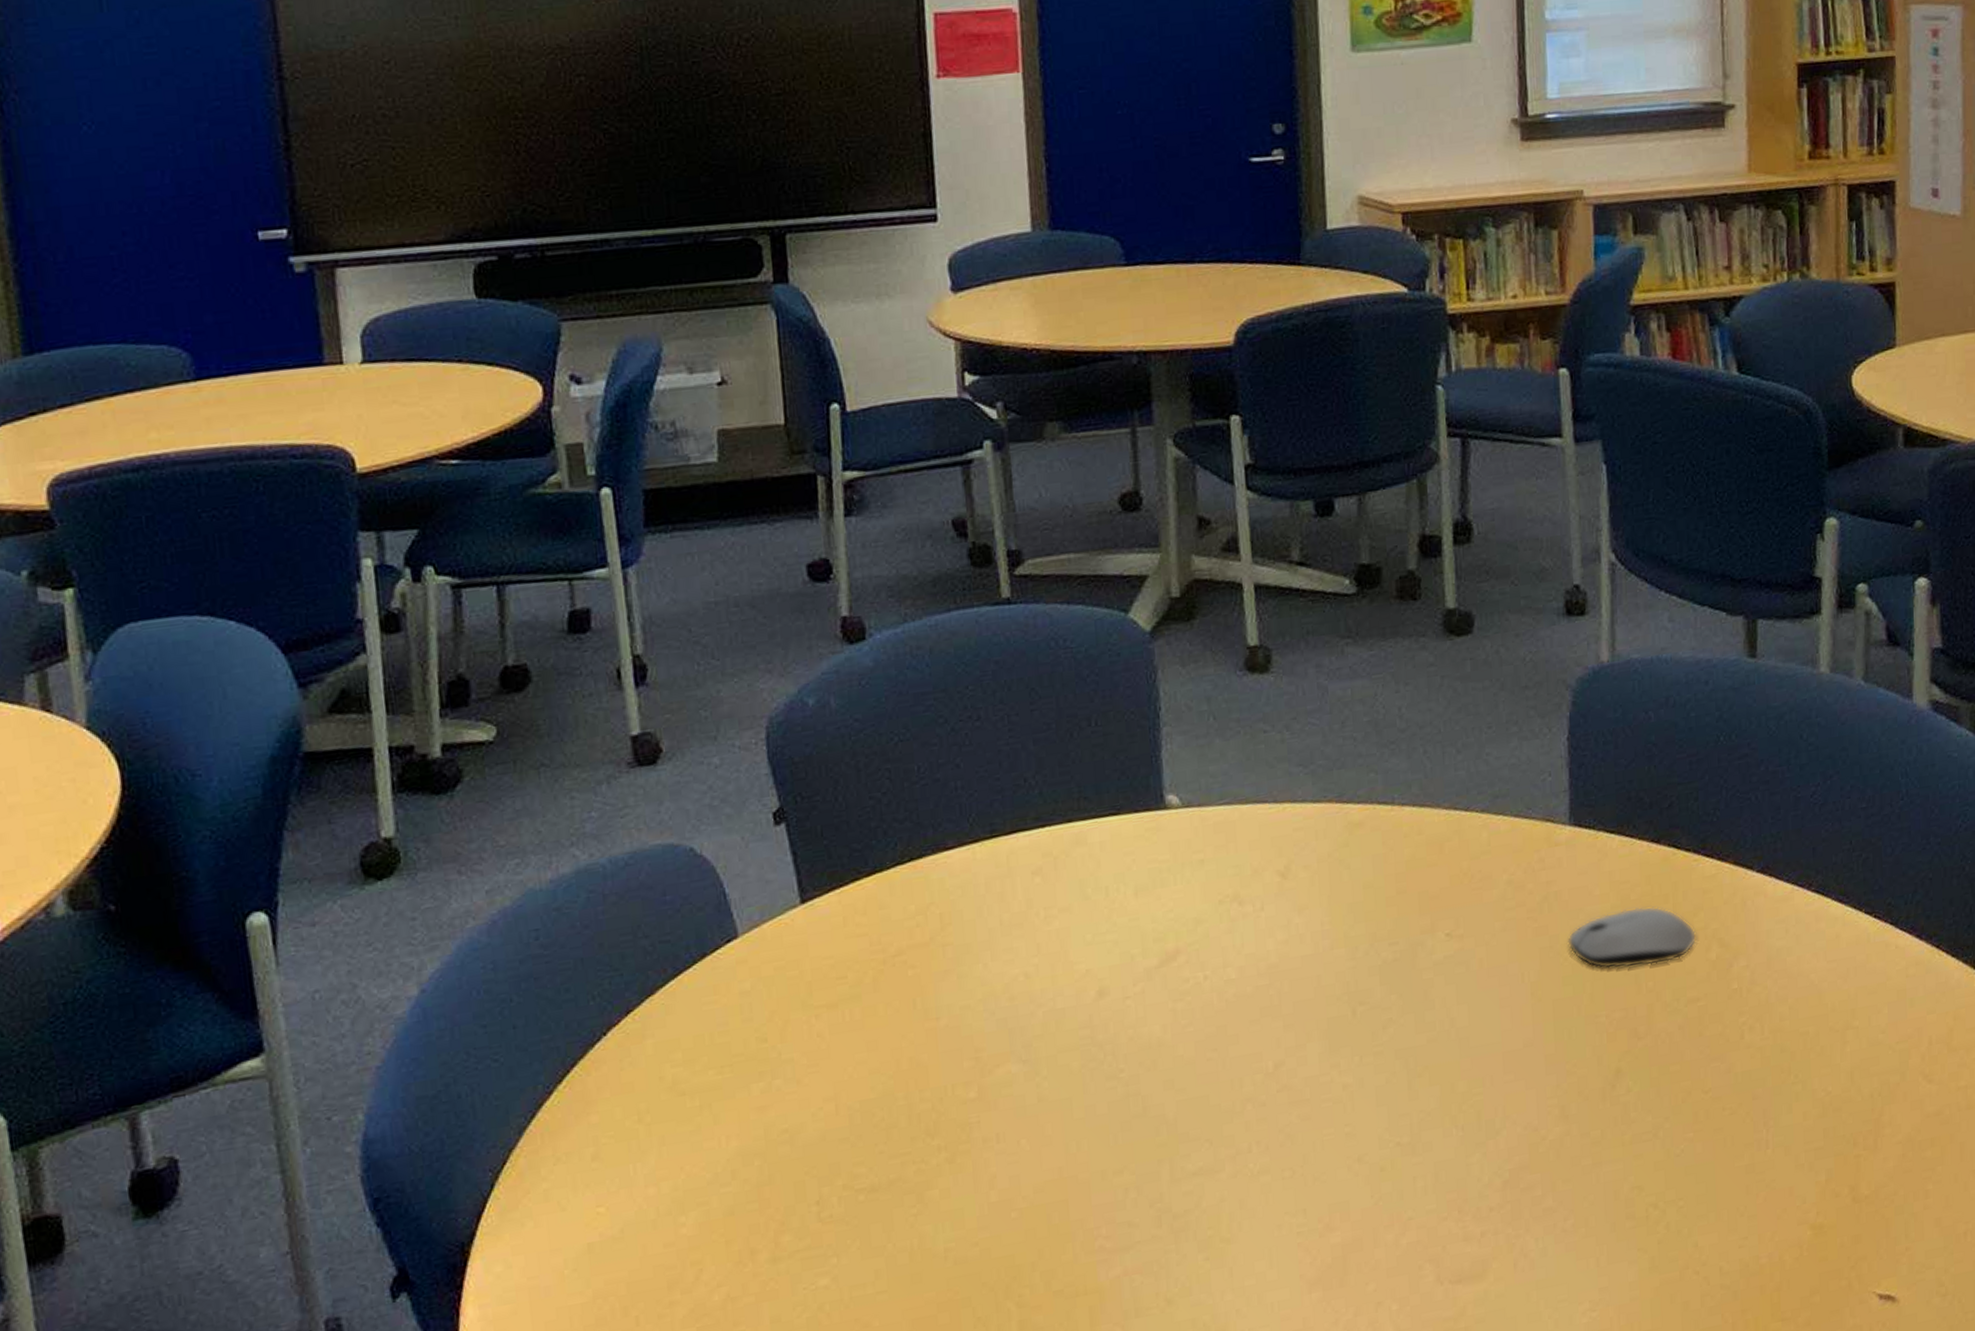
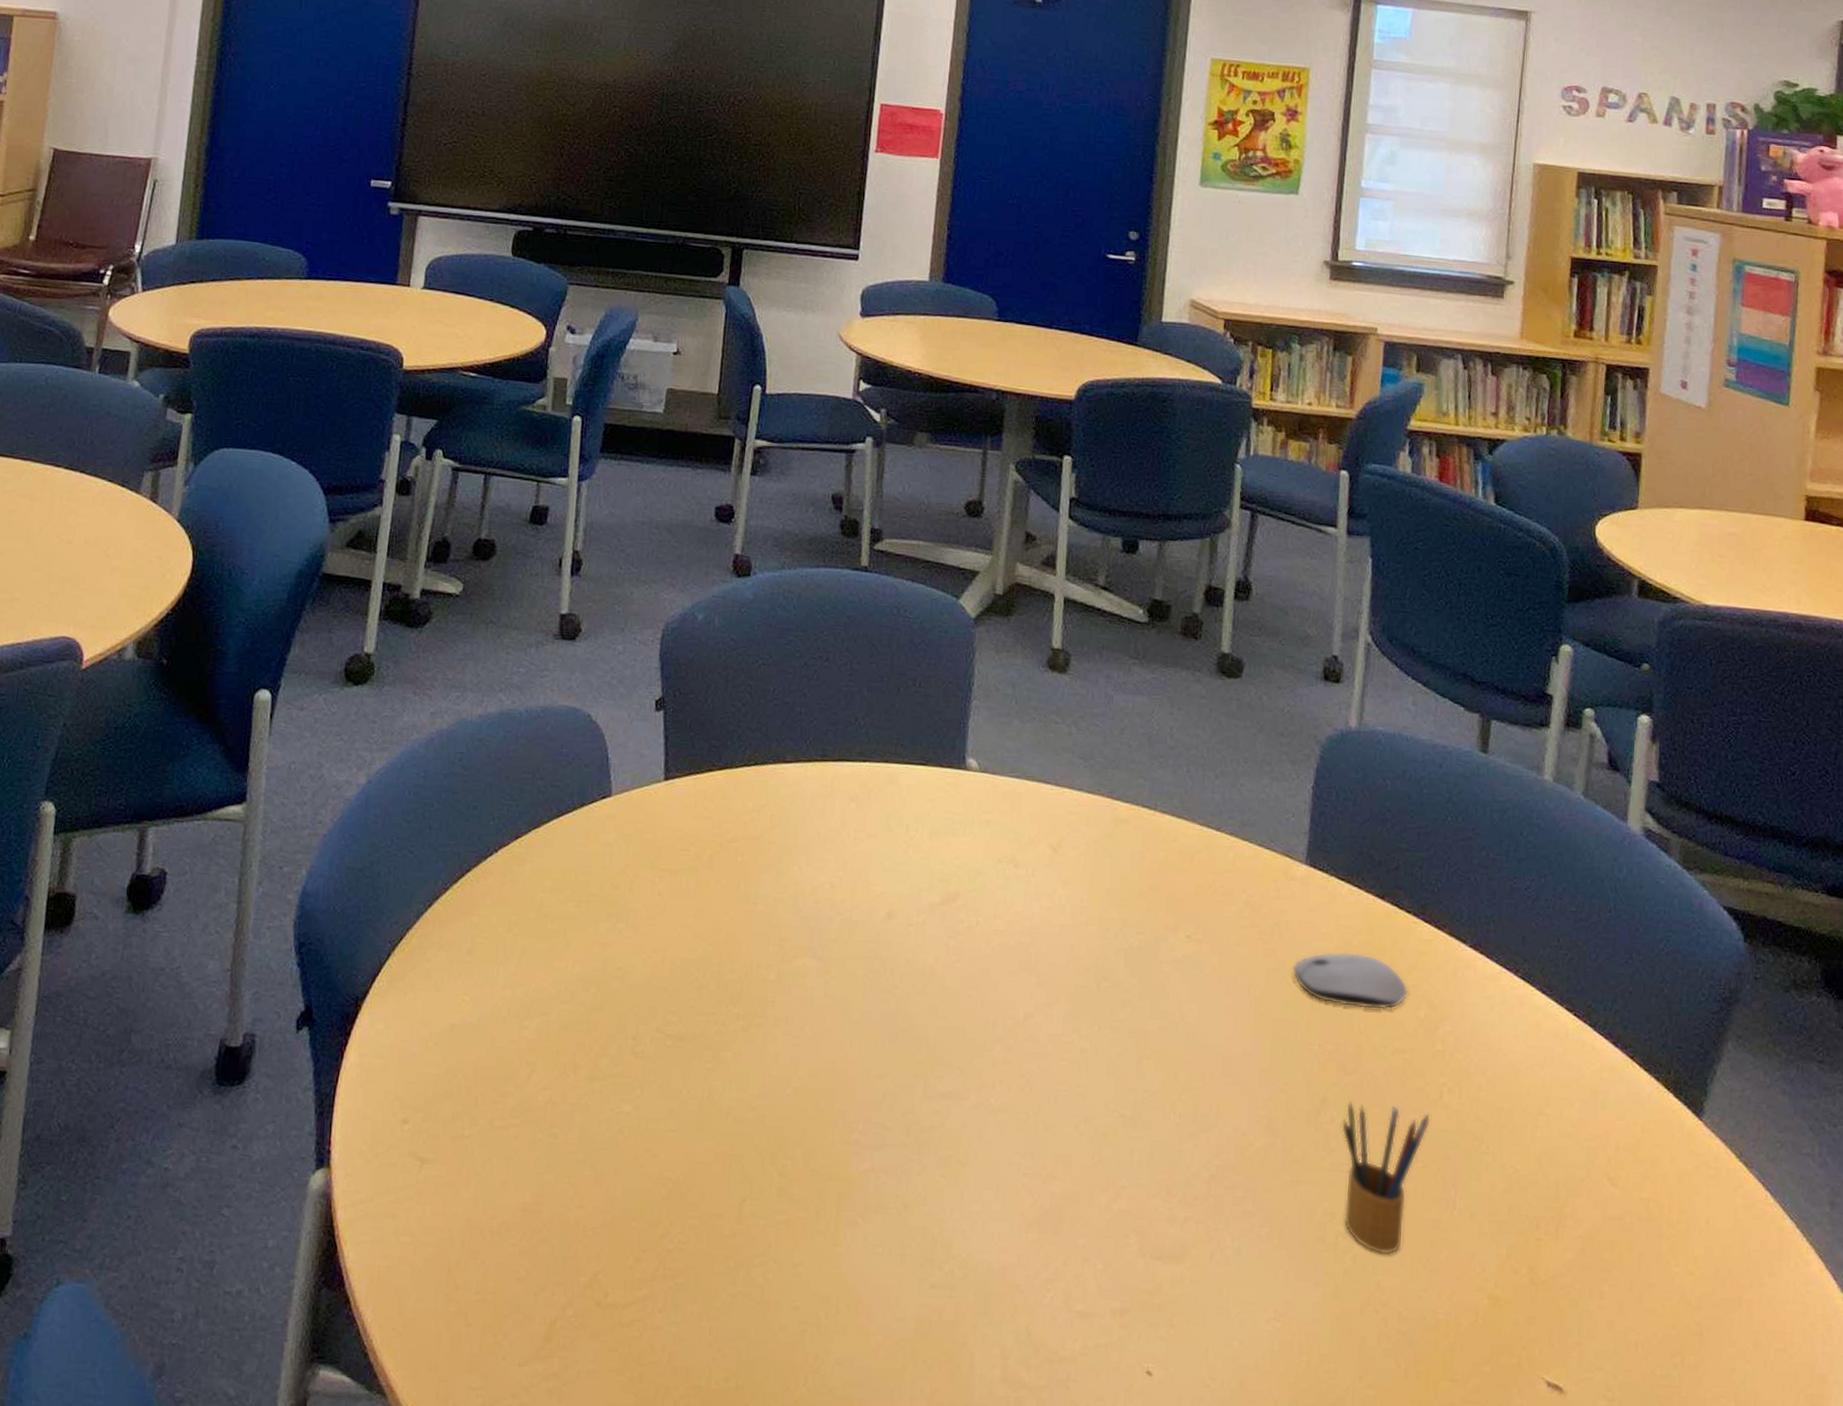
pencil box: none [1639,1057,1733,1216] -> present [1341,1101,1430,1255]

